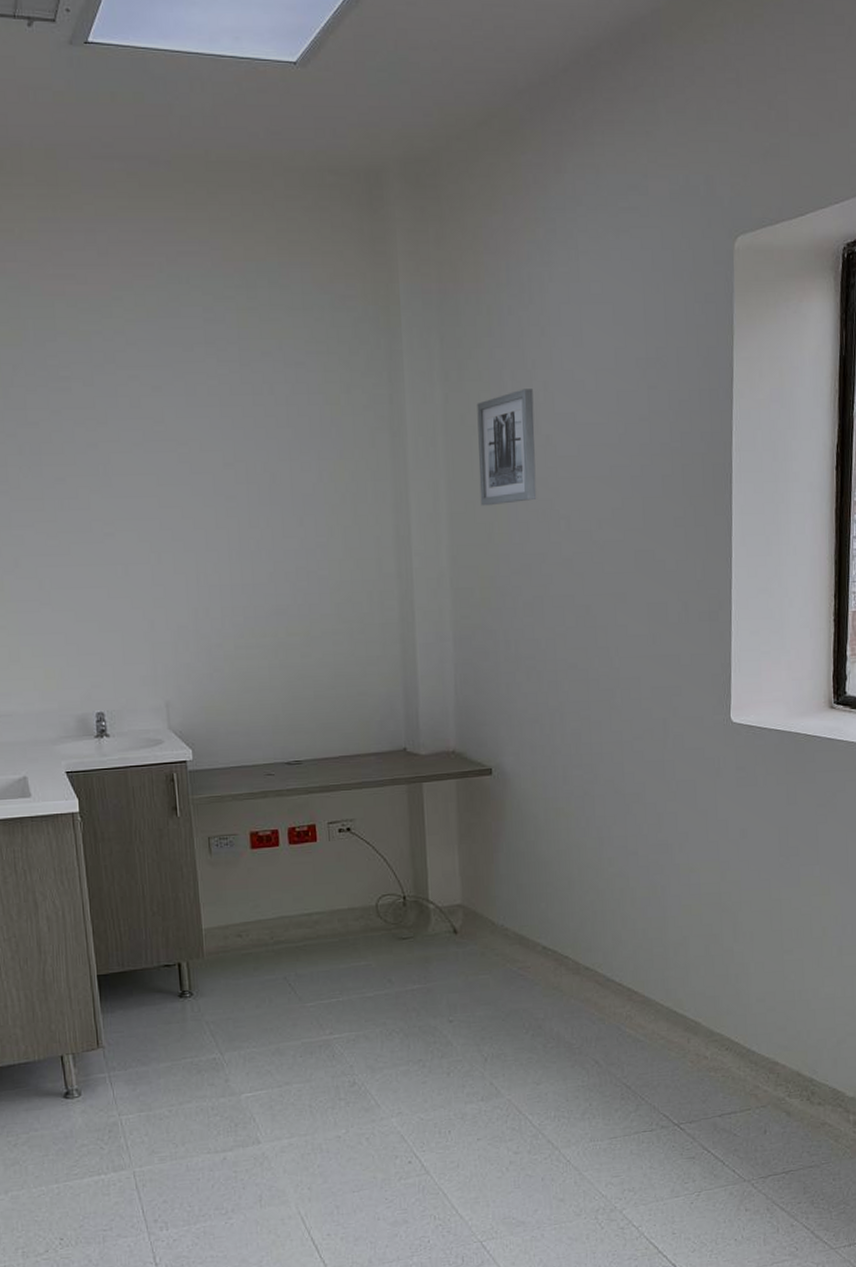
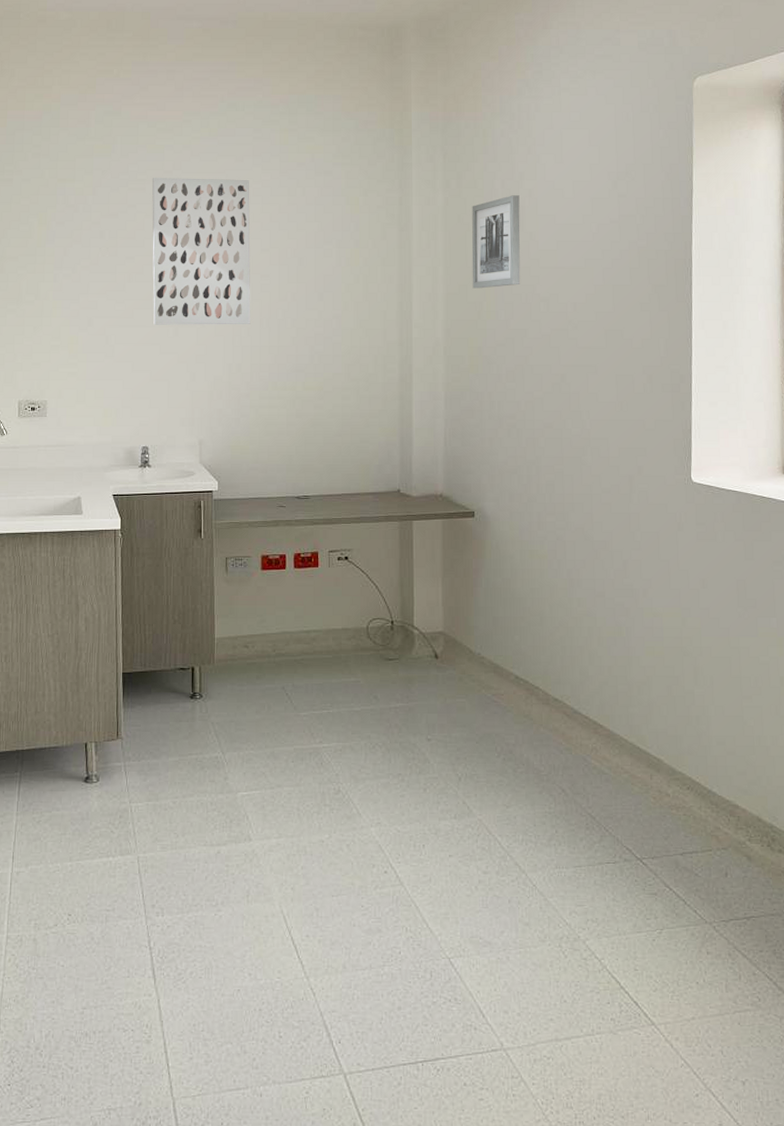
wall art: none [78,373,218,563] -> present [151,178,251,325]

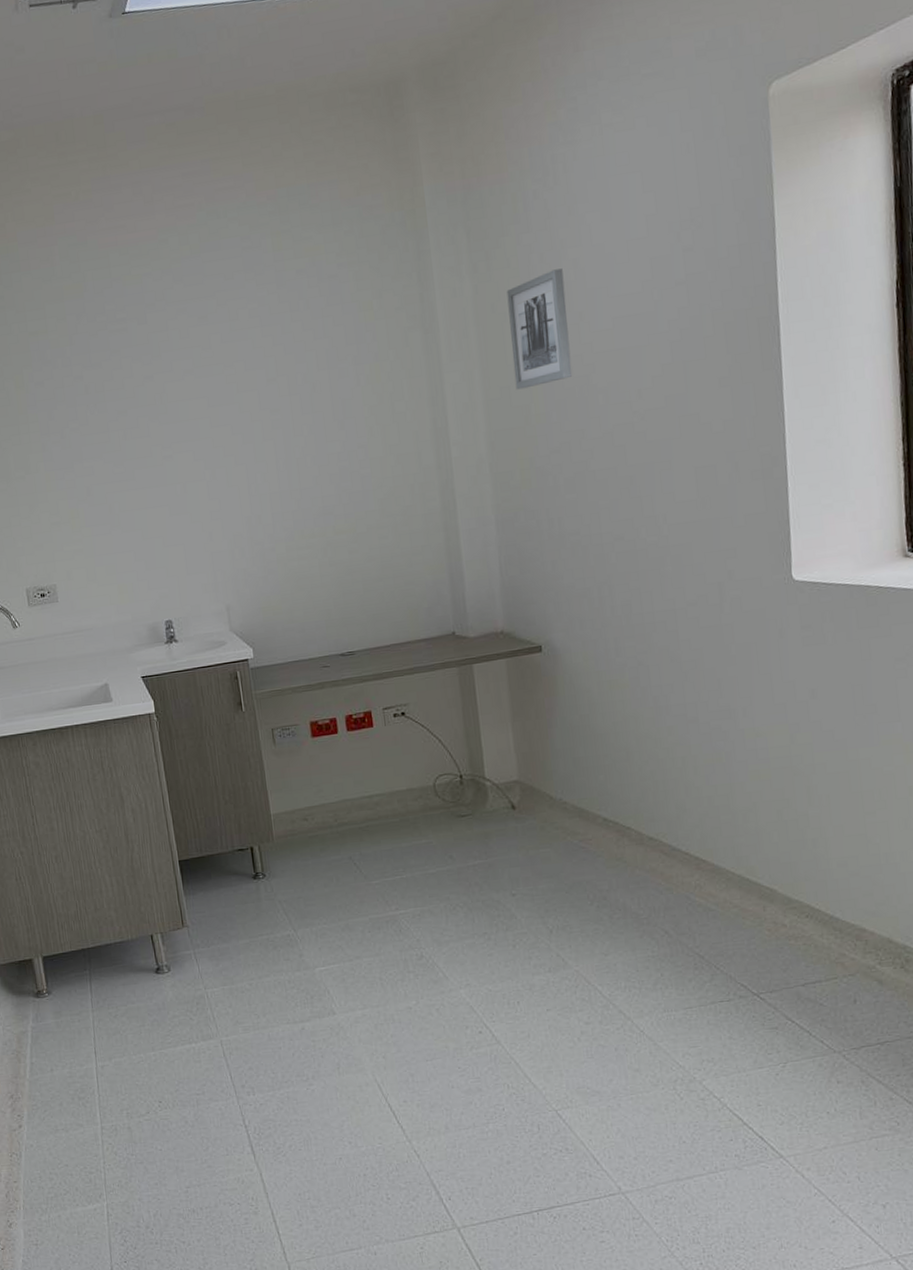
wall art: present [151,178,251,325] -> none [133,300,266,485]

